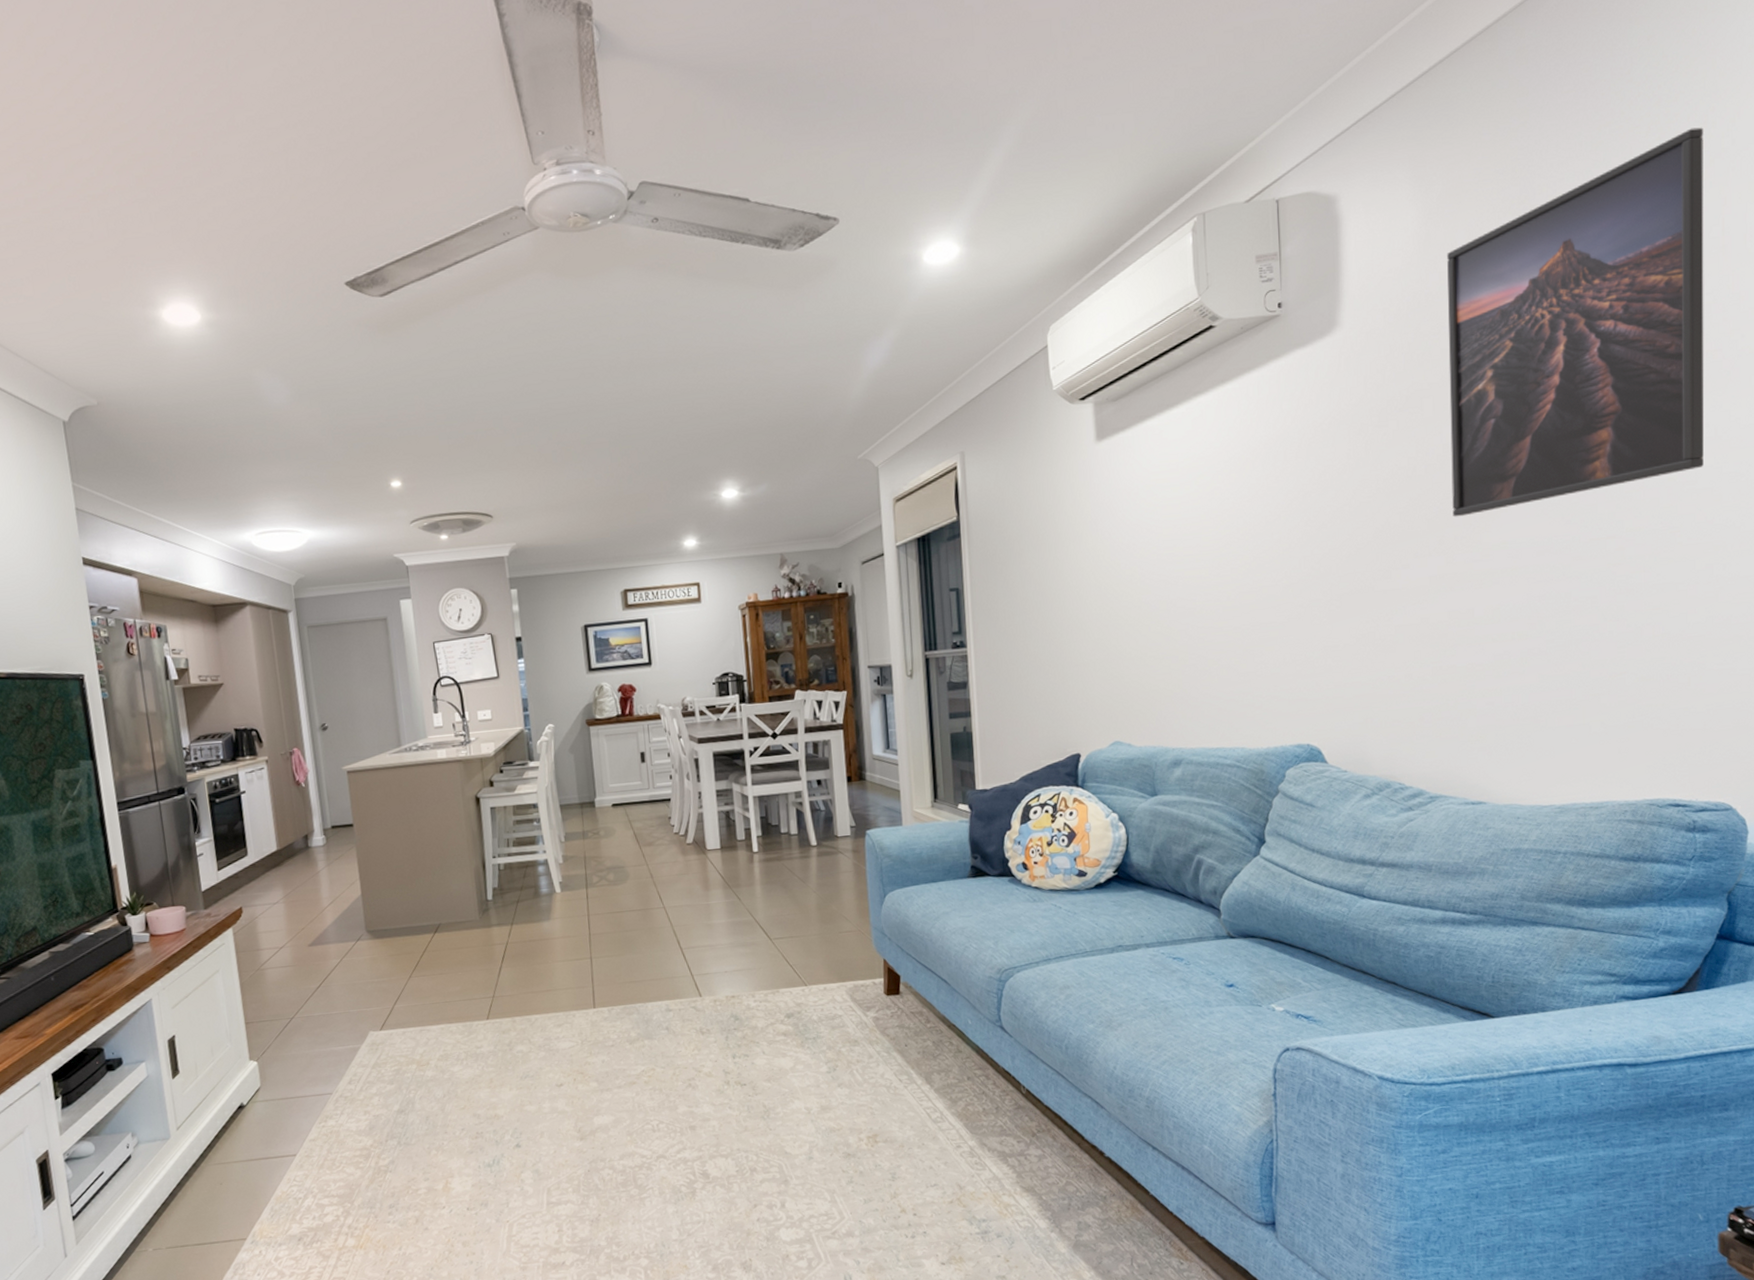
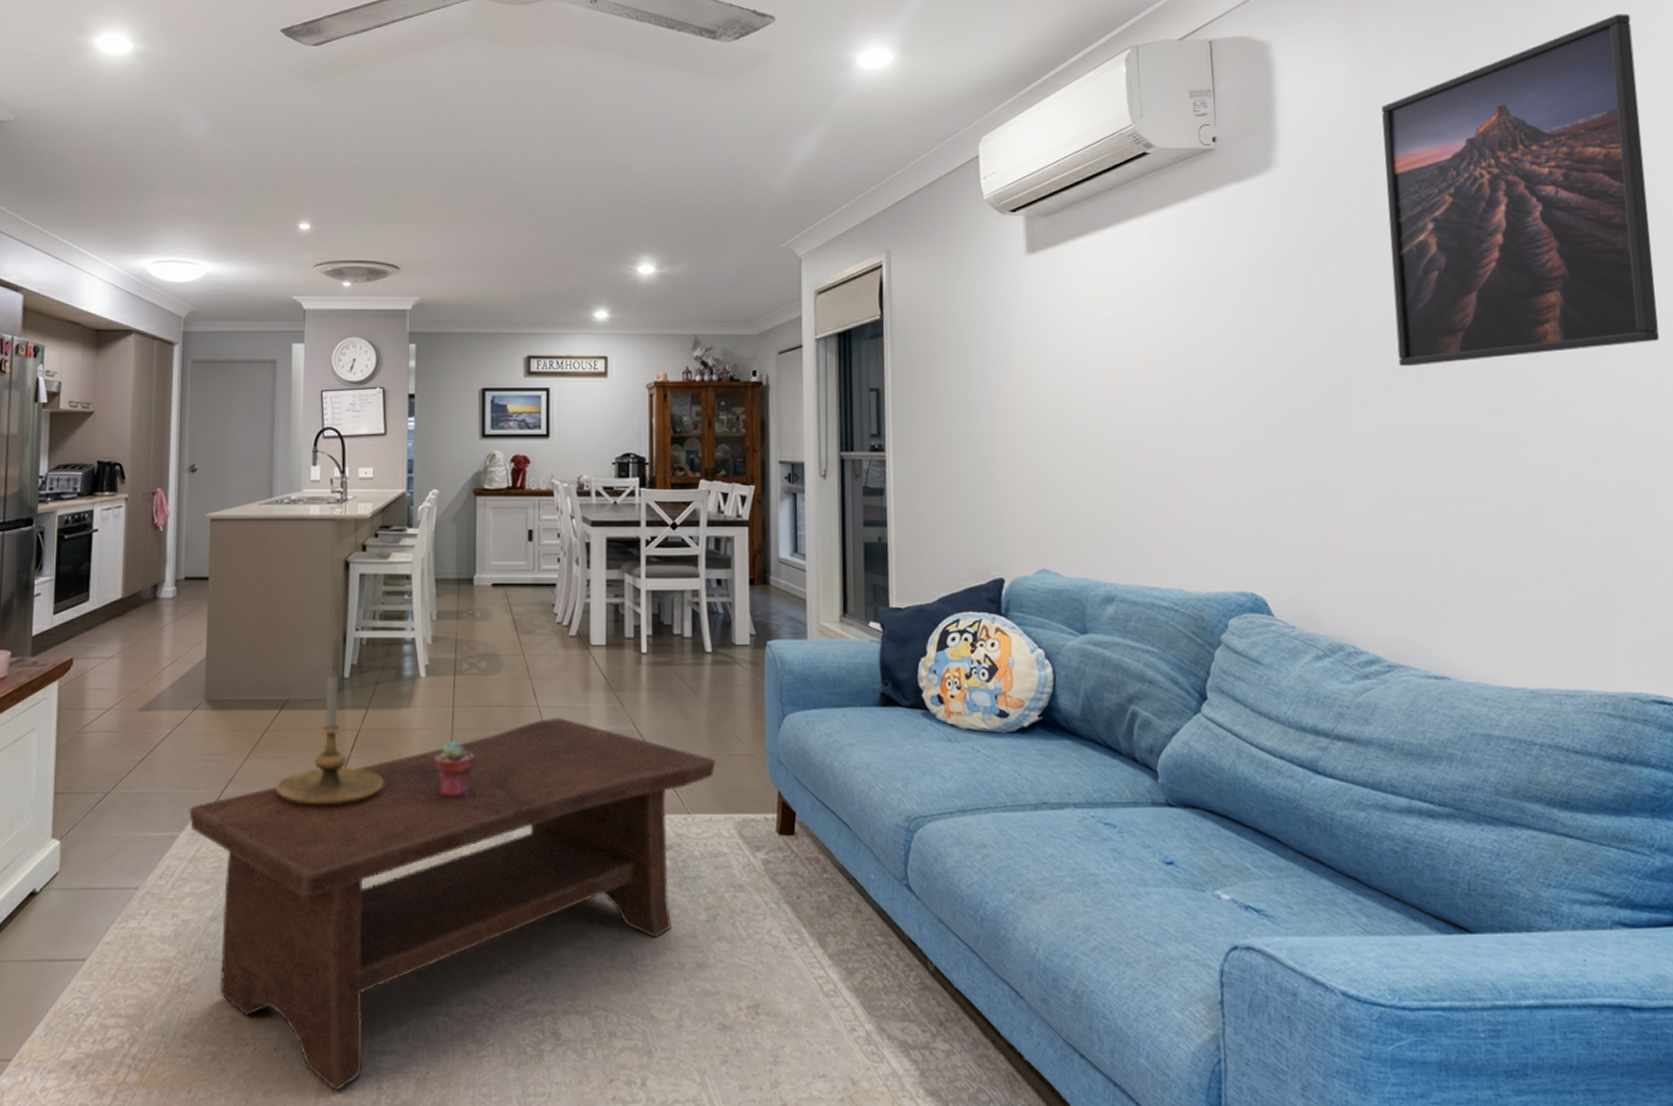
coffee table: none [366,915,827,1237] -> present [189,717,716,1092]
candle holder: none [439,894,534,1011] -> present [275,670,384,806]
potted succulent: none [577,944,613,992] -> present [435,740,475,797]

